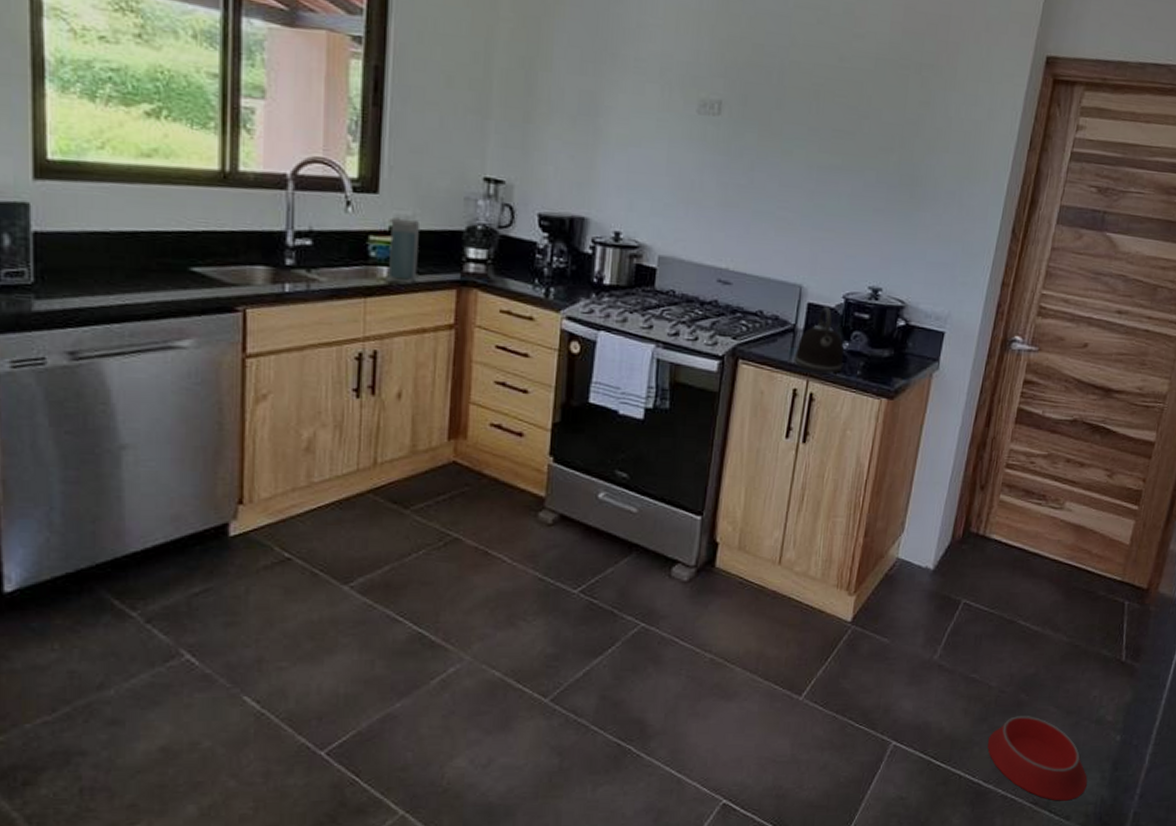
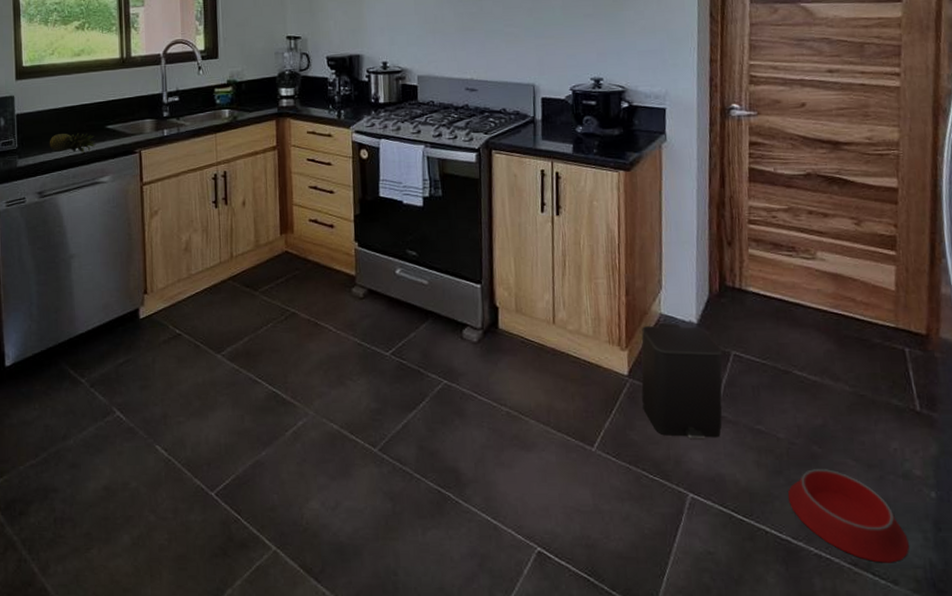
fruit: none [90,270,171,302] -> present [49,133,96,153]
soap dispenser: present [385,217,419,285] -> none [227,73,248,121]
kettle: present [794,306,844,374] -> none [537,99,581,155]
pedal bin: none [861,567,954,688] -> present [641,322,723,440]

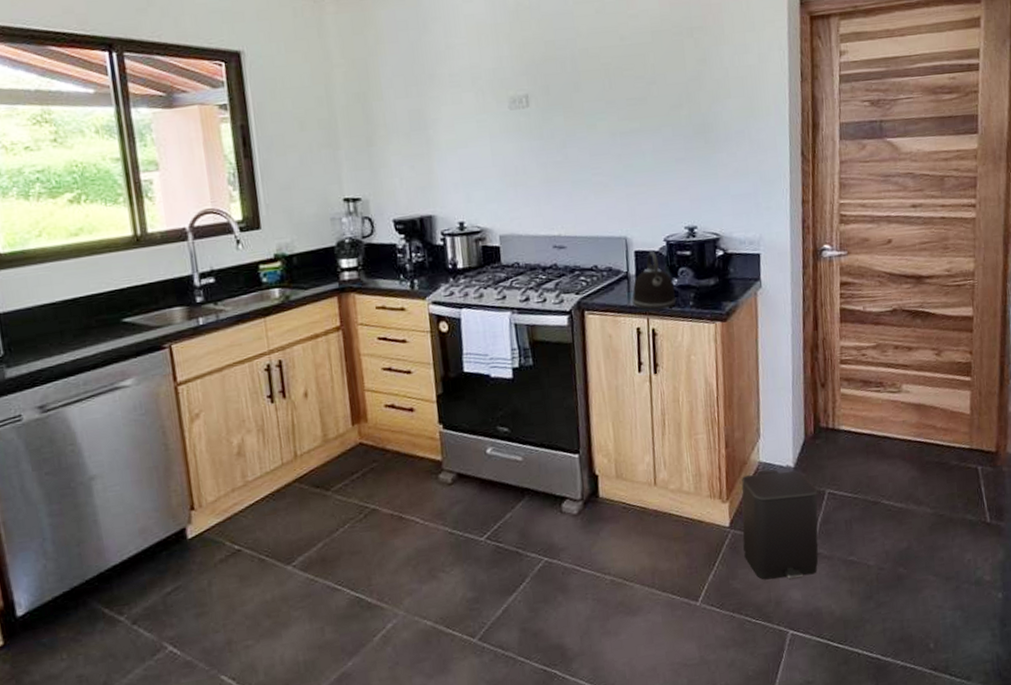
fruit: present [49,133,96,153] -> none [47,330,111,355]
kettle: none [537,99,581,155] -> present [631,251,677,311]
pet bowl: present [788,469,909,563] -> none [878,587,980,664]

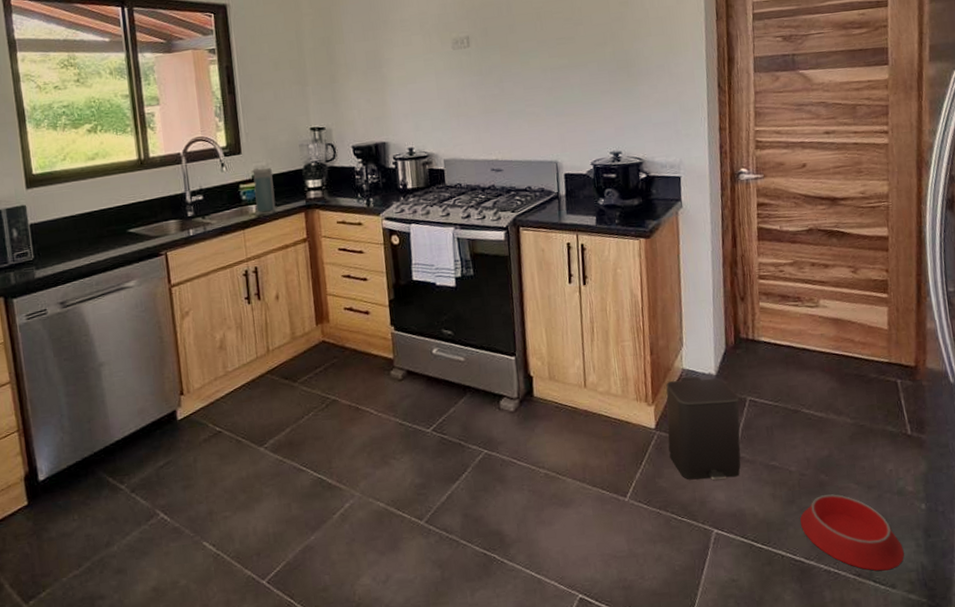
soap dispenser: none [273,244,304,301] -> present [251,167,276,216]
kettle: present [631,251,677,311] -> none [562,173,603,228]
pet bowl: none [878,587,980,664] -> present [800,494,904,571]

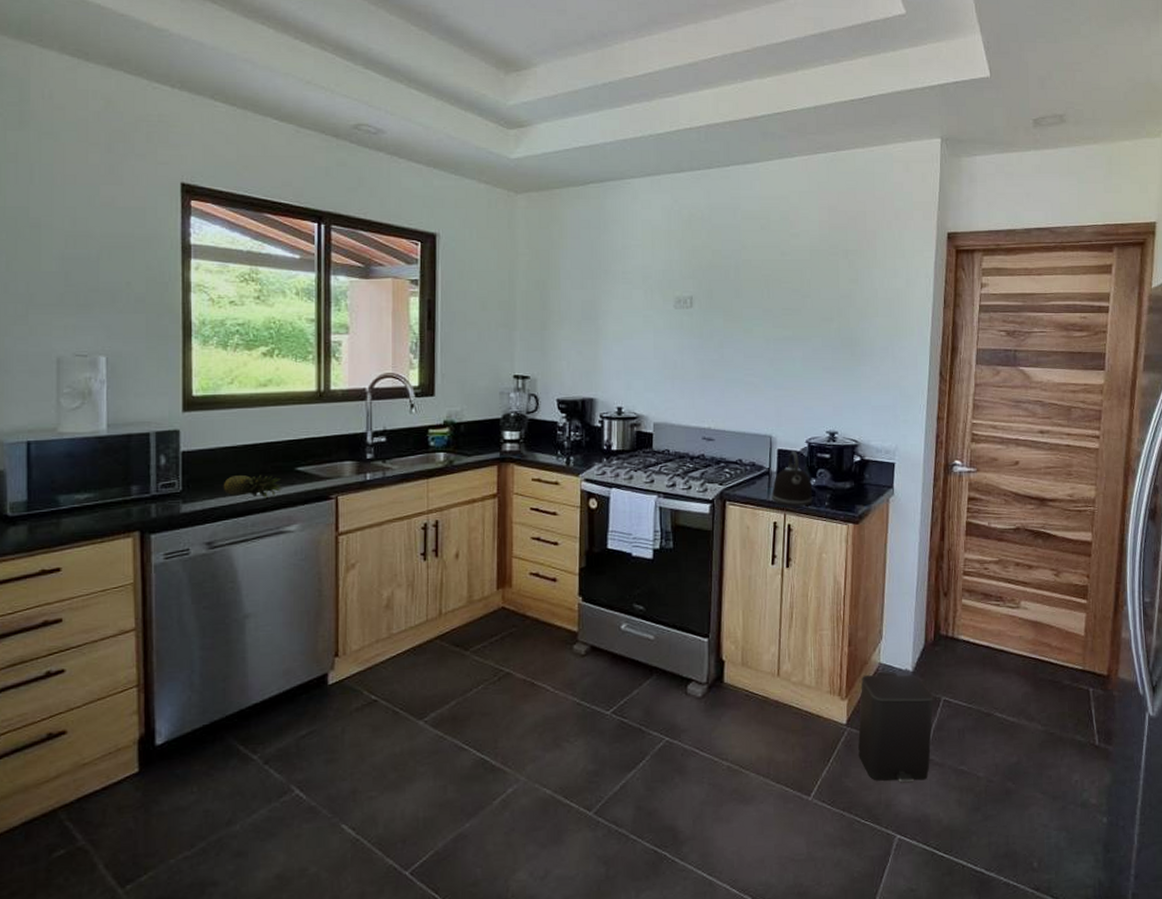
fruit: none [68,239,118,260] -> present [223,475,282,498]
soap dispenser: present [251,167,276,216] -> none [442,413,467,465]
kettle: none [562,173,603,228] -> present [771,451,813,507]
pet bowl: present [800,494,904,571] -> none [984,803,1083,886]

